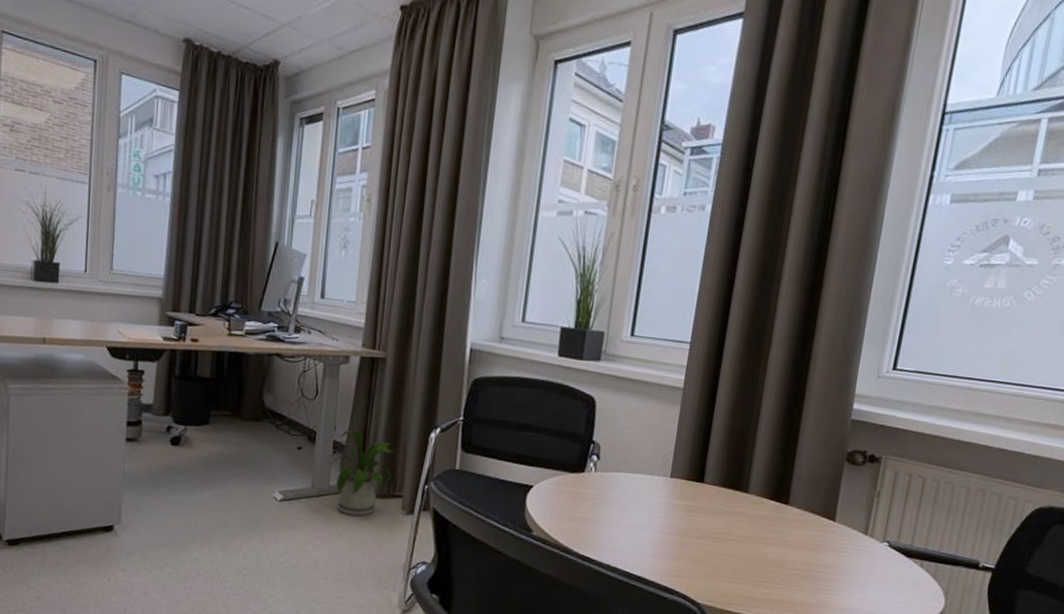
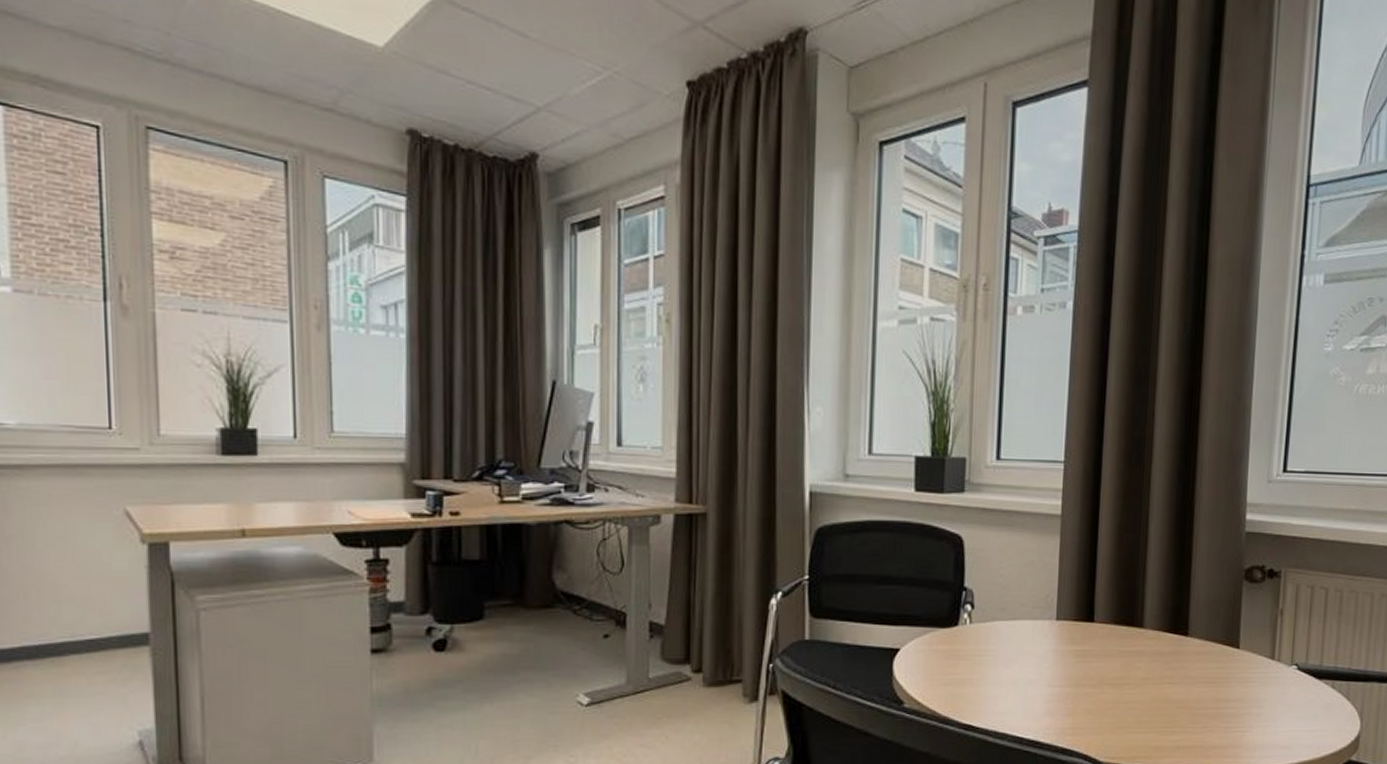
house plant: present [328,429,394,517] -> none [645,605,727,713]

